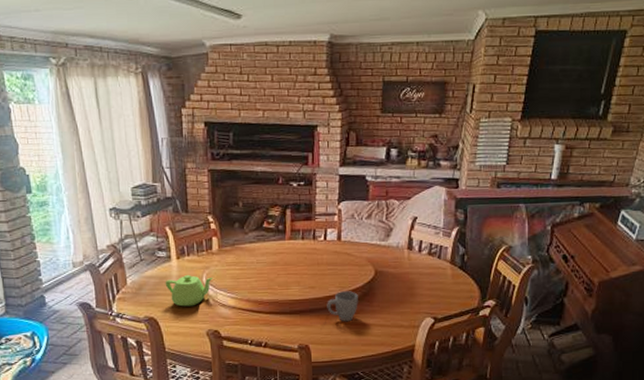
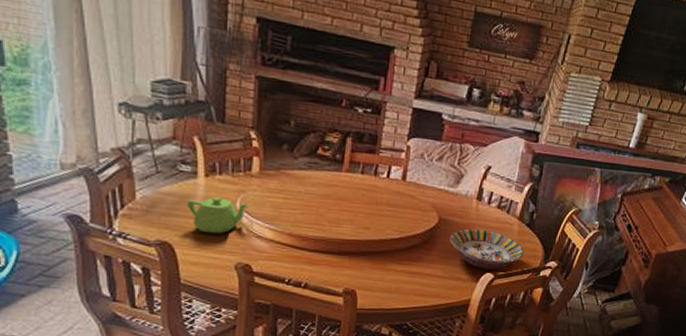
mug: present [327,291,358,322] -> none [381,236,417,270]
serving bowl: none [387,277,460,315] -> present [449,228,524,270]

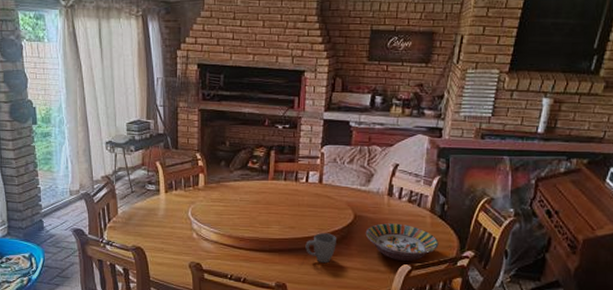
teapot: present [187,197,249,234] -> none [153,209,198,239]
mug: none [381,236,417,270] -> present [305,233,336,264]

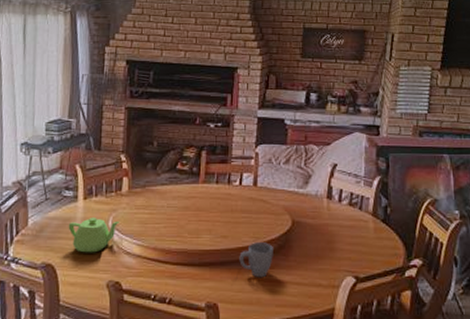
teapot: none [153,209,198,239] -> present [68,218,119,253]
serving bowl: present [365,223,439,262] -> none [304,229,384,274]

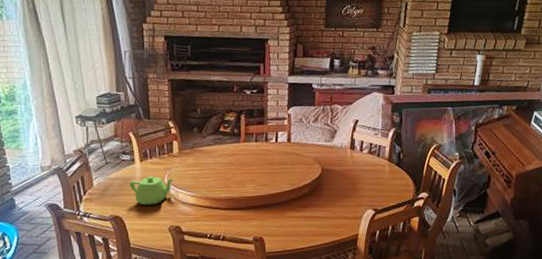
mug: present [239,242,273,278] -> none [279,187,307,216]

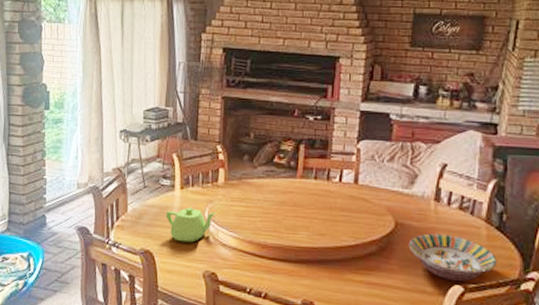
serving bowl: none [332,173,398,207] -> present [408,233,497,282]

